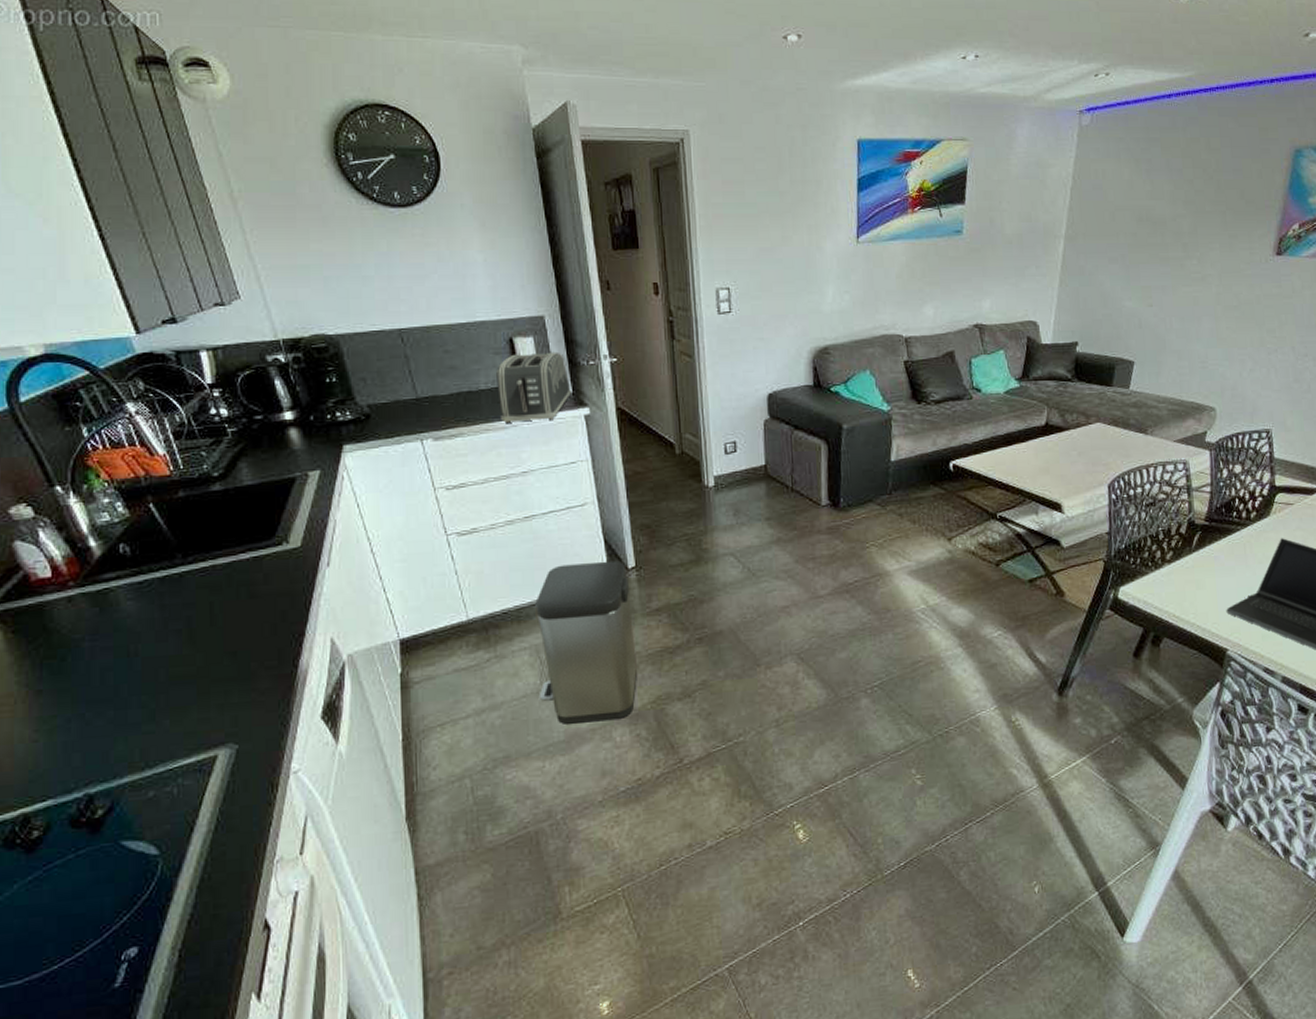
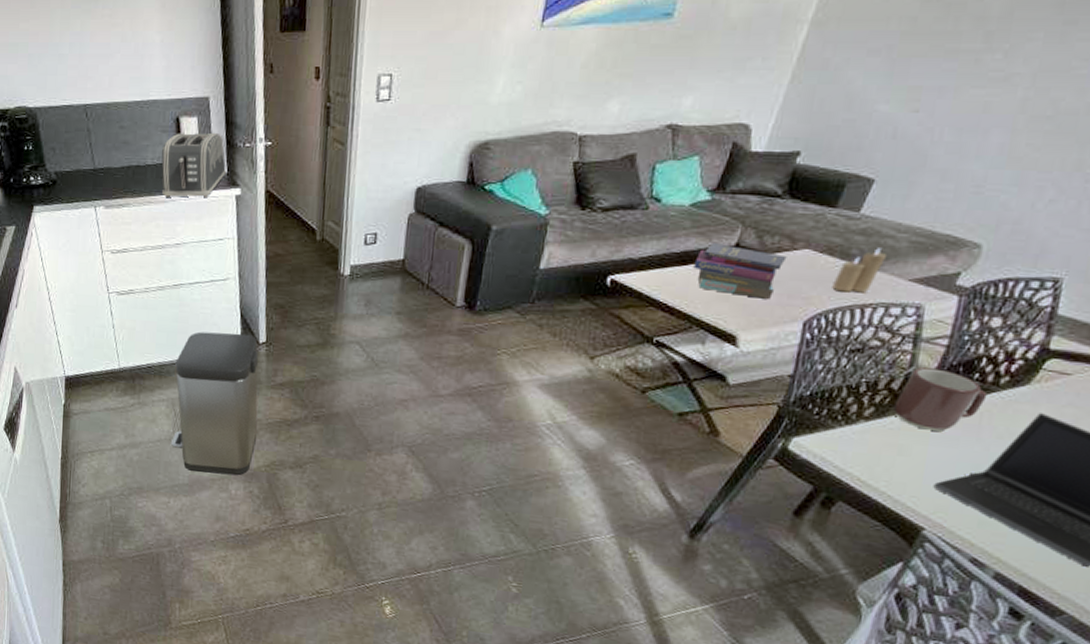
books: none [1017,424,1086,470] -> present [693,243,787,300]
candle: none [1122,417,1156,456] -> present [832,248,888,293]
mug: none [1186,512,1245,564] -> present [894,367,987,431]

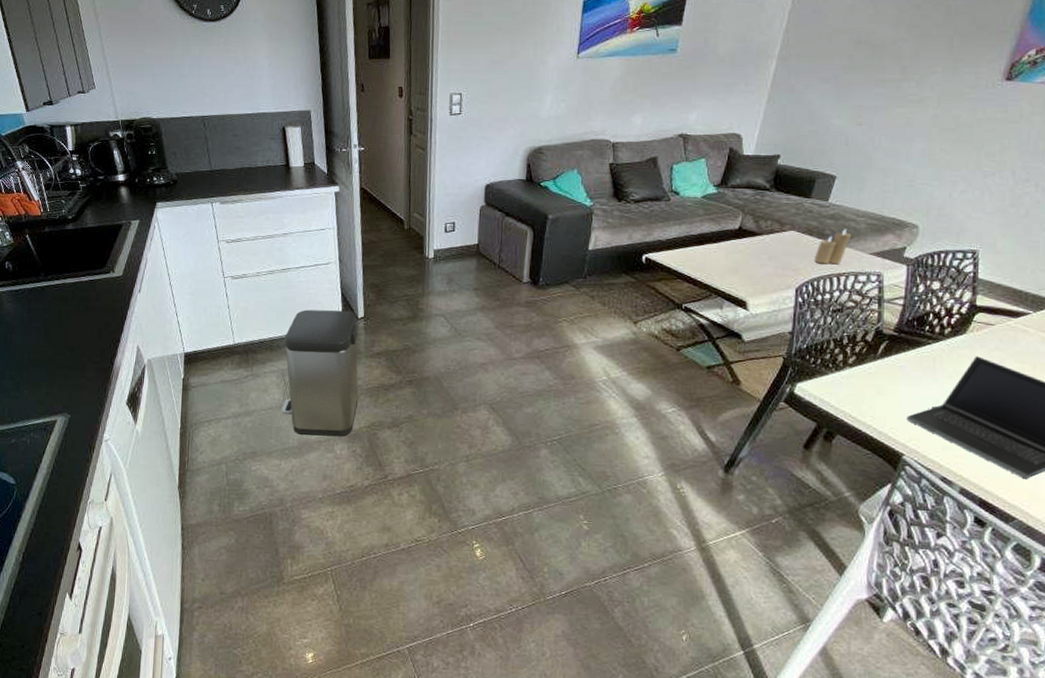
toaster: present [161,132,226,199] -> none [269,139,326,195]
books: present [693,243,787,300] -> none [708,227,778,272]
mug: present [894,367,987,431] -> none [870,323,937,374]

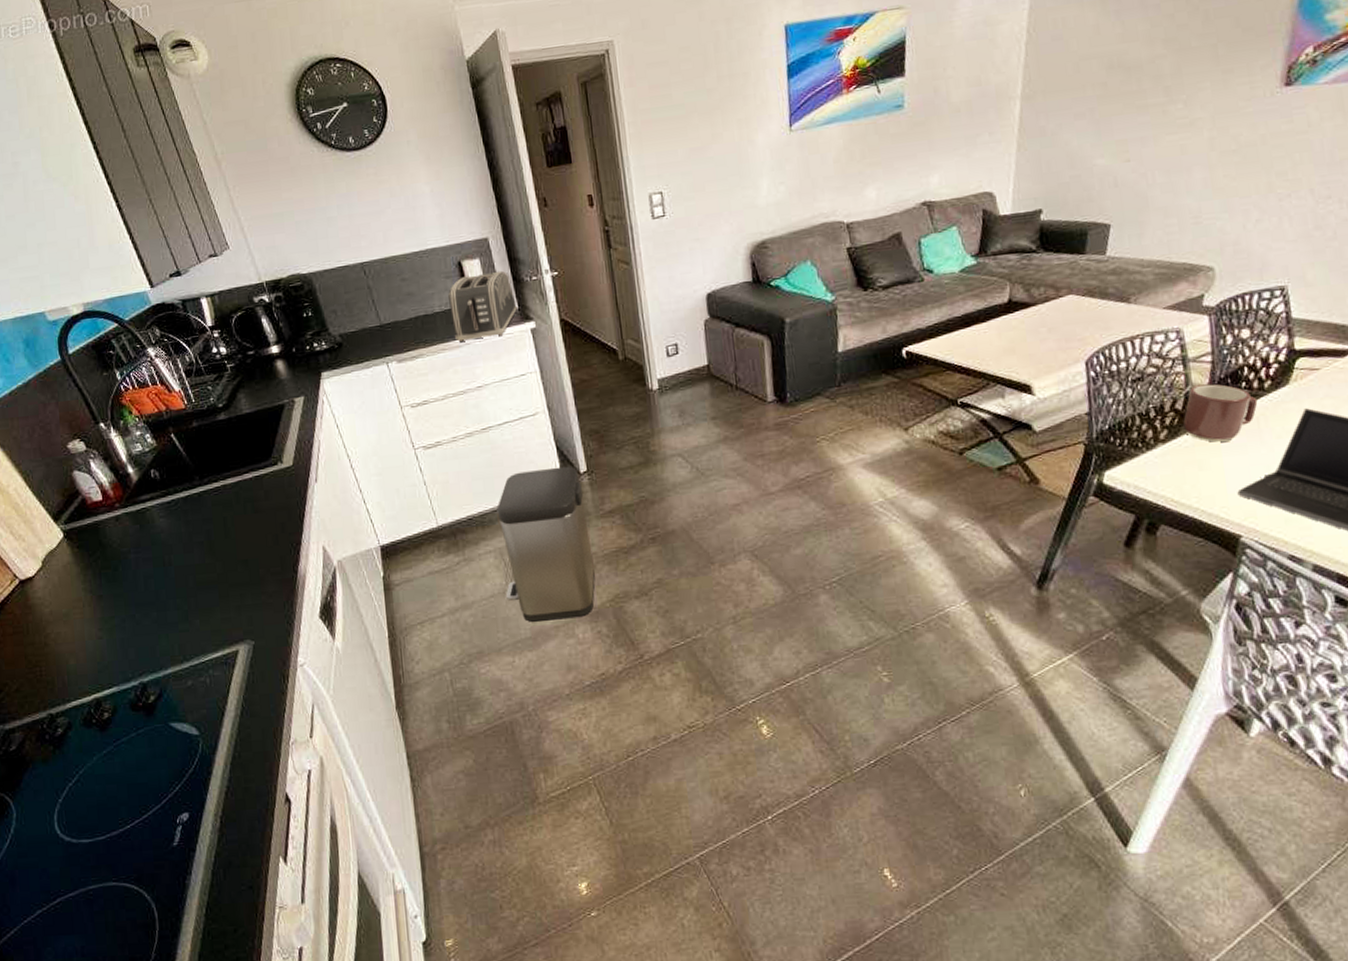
toaster: none [269,139,326,195] -> present [447,270,517,343]
candle: present [814,229,852,265] -> none [1100,284,1140,329]
mug: none [870,323,937,374] -> present [1183,383,1258,442]

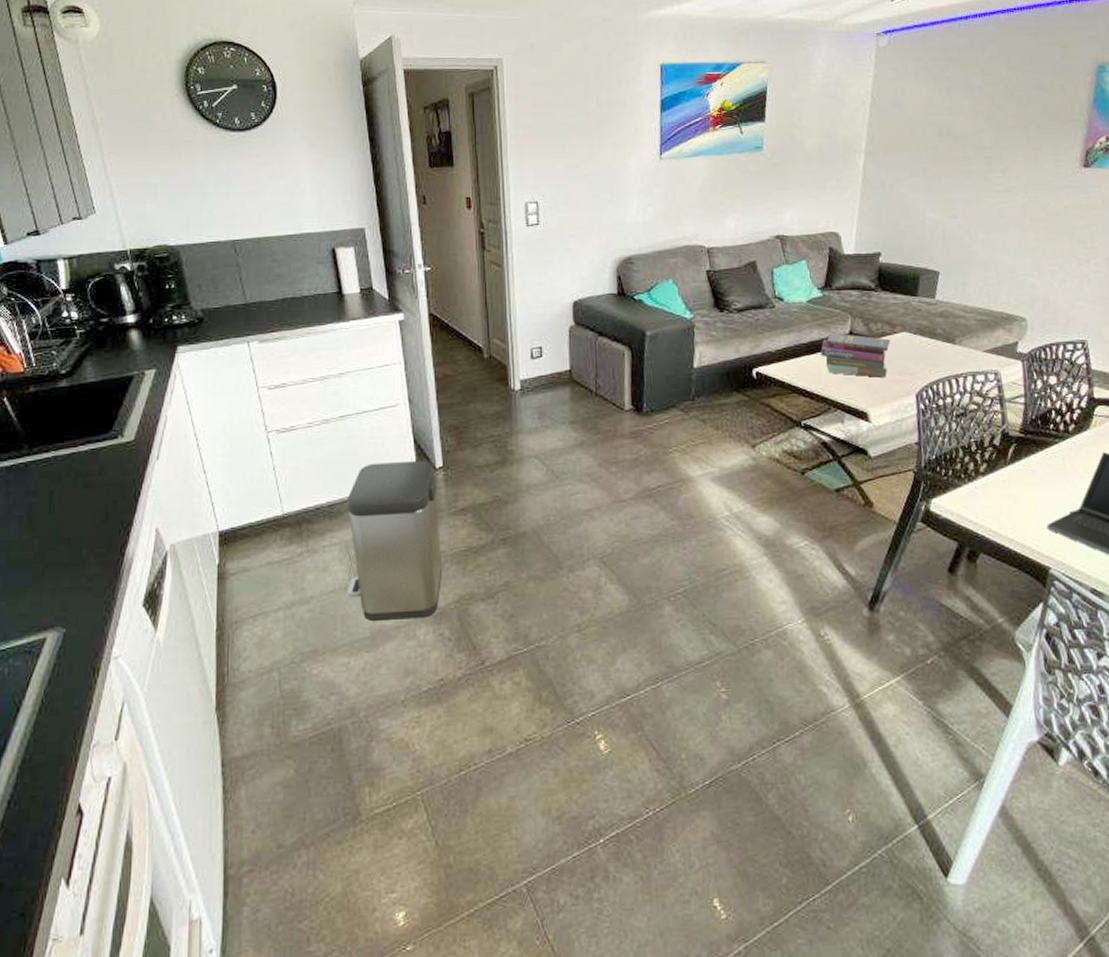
toaster: present [447,270,517,343] -> none [318,261,387,328]
books: none [976,302,1056,347] -> present [820,333,891,379]
mug: present [1183,383,1258,442] -> none [1000,423,1064,478]

